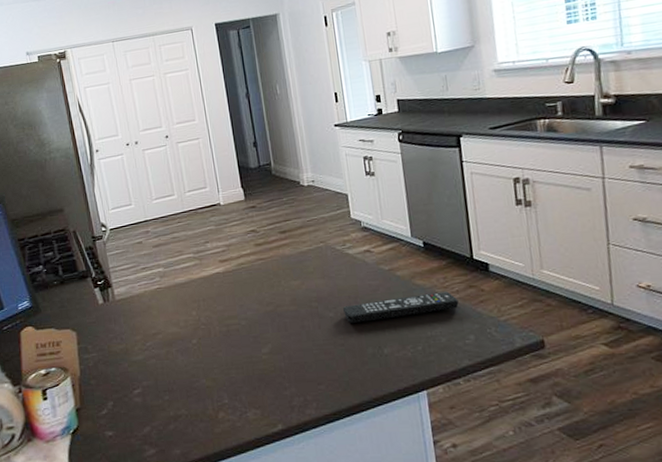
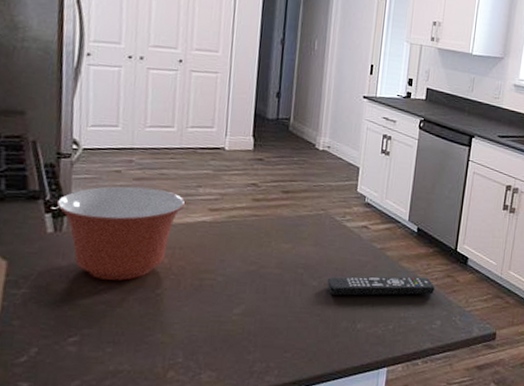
mixing bowl: none [100,251,199,338] -> present [56,186,186,281]

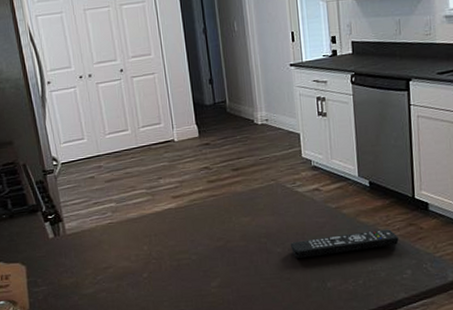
mixing bowl: present [56,186,186,281] -> none [51,187,152,272]

